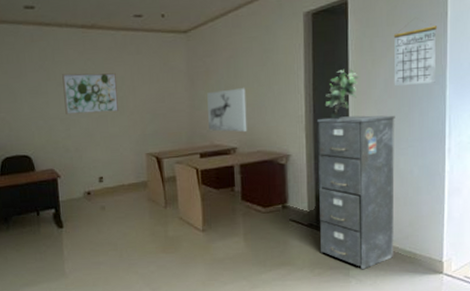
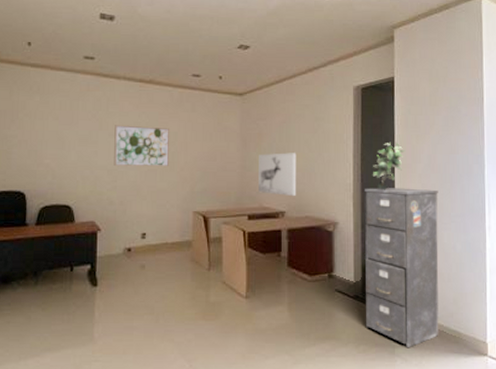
calendar: present [393,23,438,87] -> none [436,107,476,163]

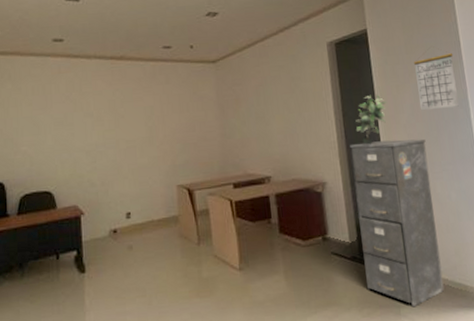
wall art: present [114,125,170,167] -> none [89,103,149,146]
wall art: present [259,153,297,196] -> none [238,115,281,160]
calendar: none [436,107,476,163] -> present [413,51,459,111]

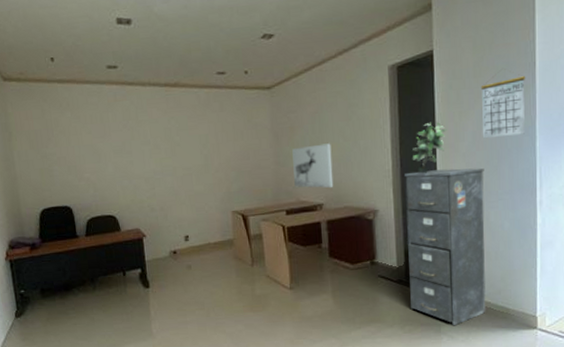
wall art: none [238,115,281,160] -> present [292,143,334,188]

